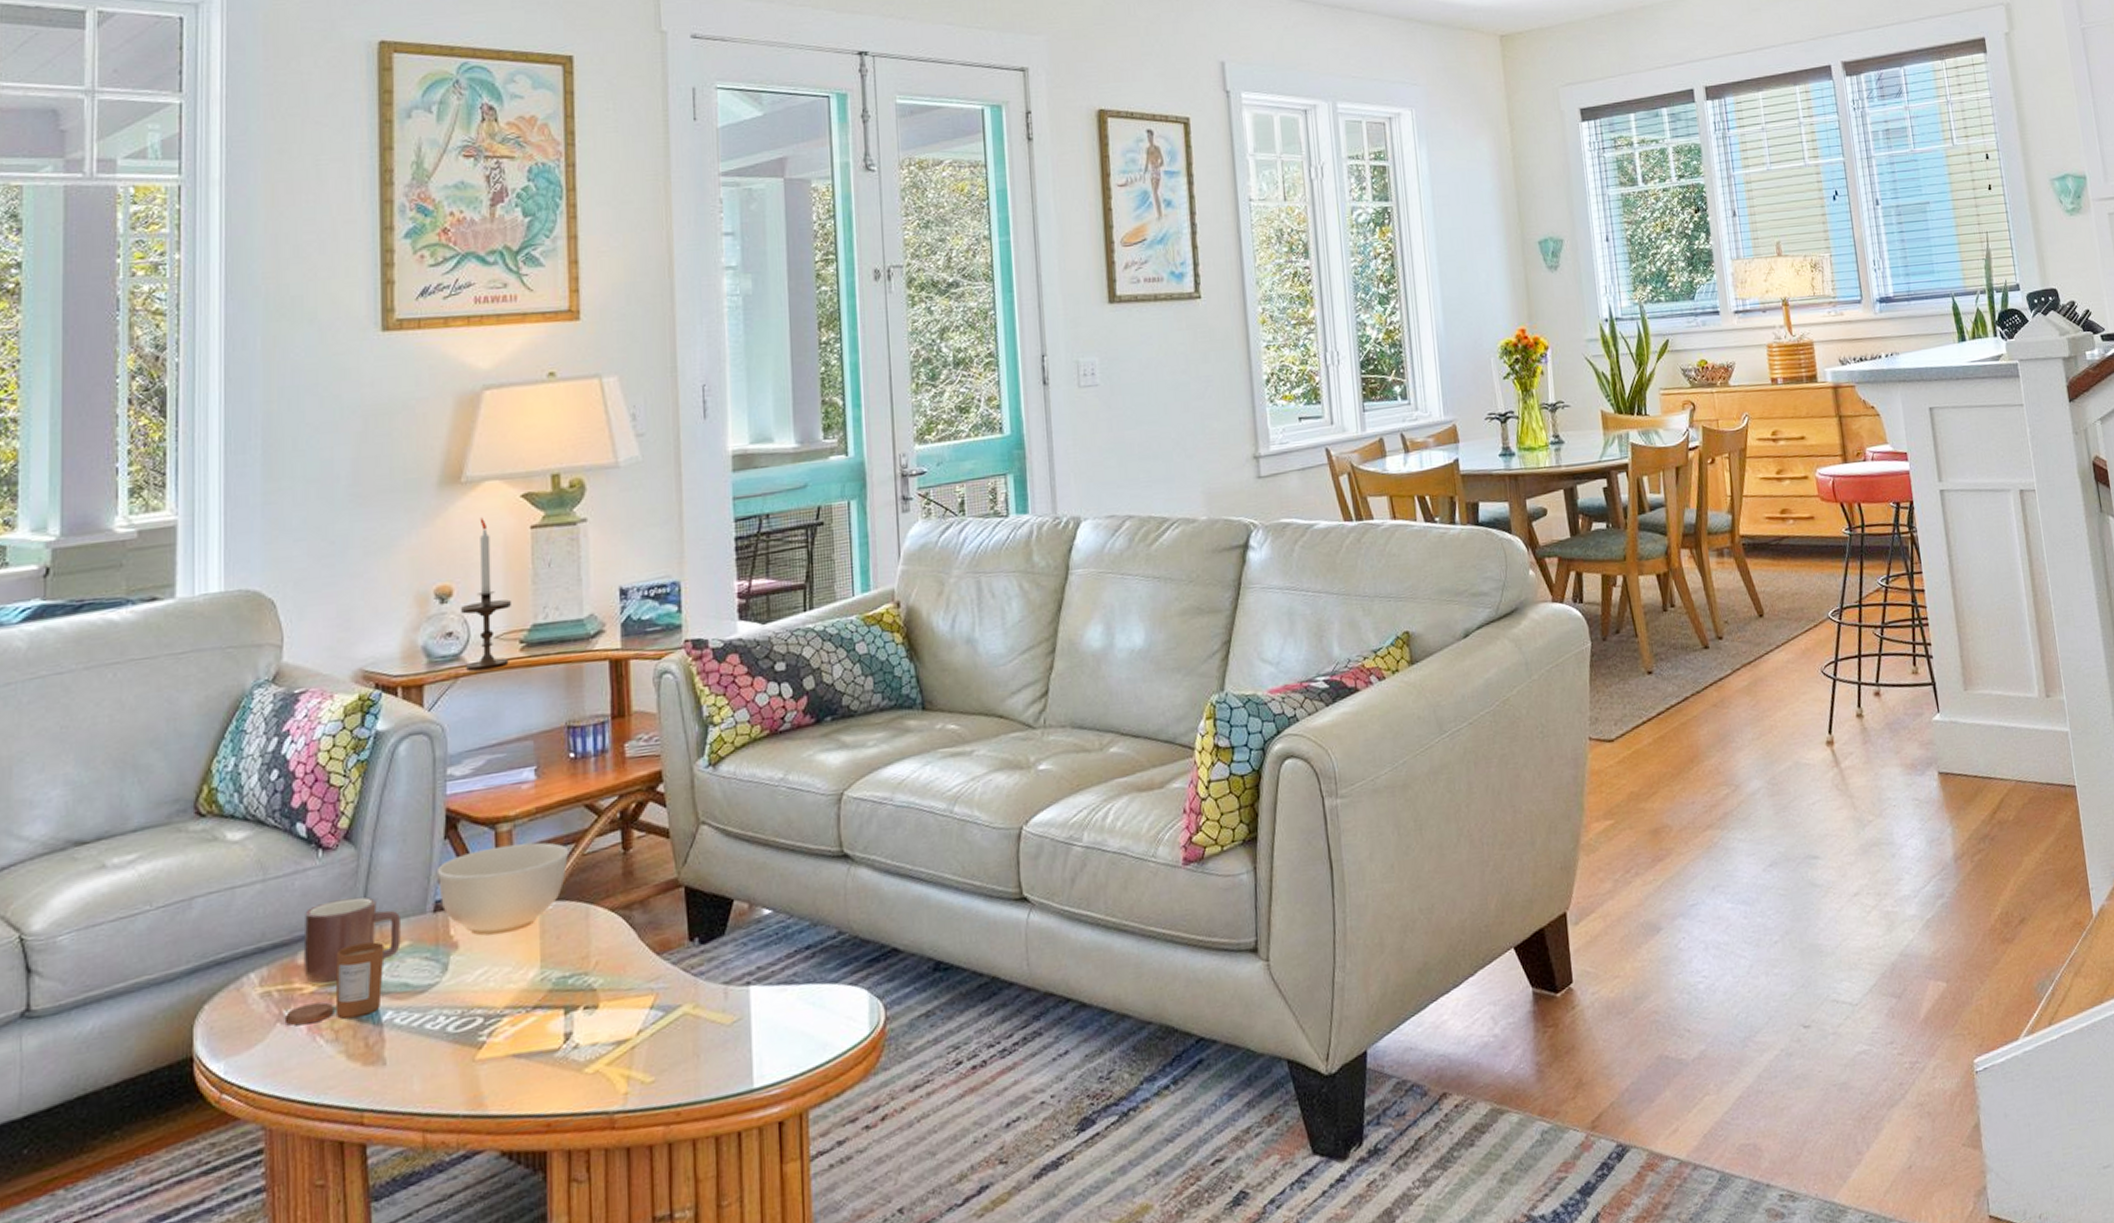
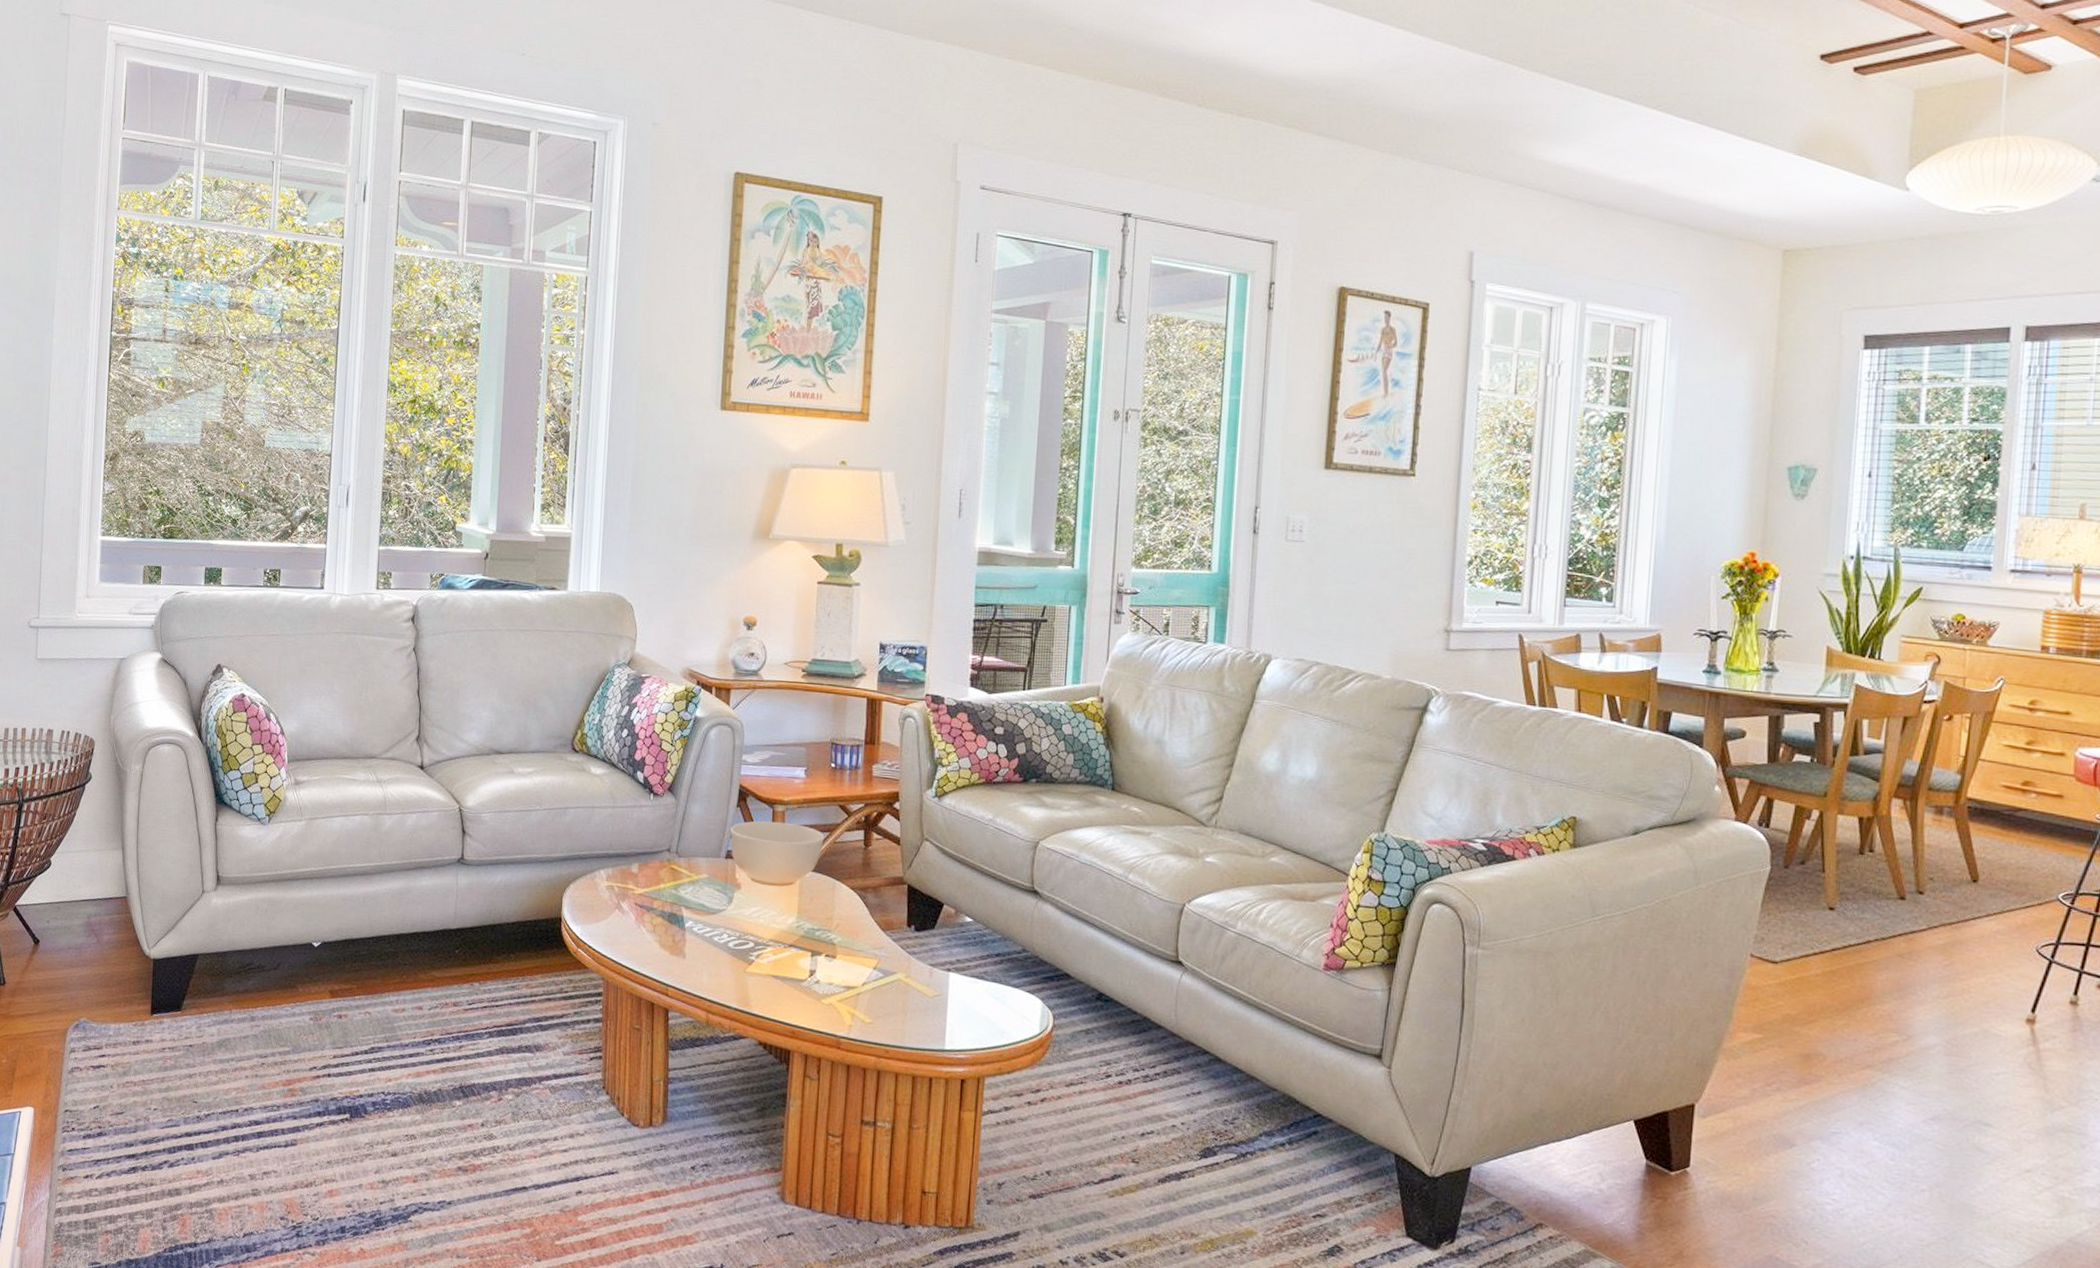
candle: present [284,941,385,1026] -> none [621,867,690,921]
mug: present [303,897,401,988] -> none [635,832,702,894]
candlestick: present [461,518,512,672] -> none [762,569,799,688]

